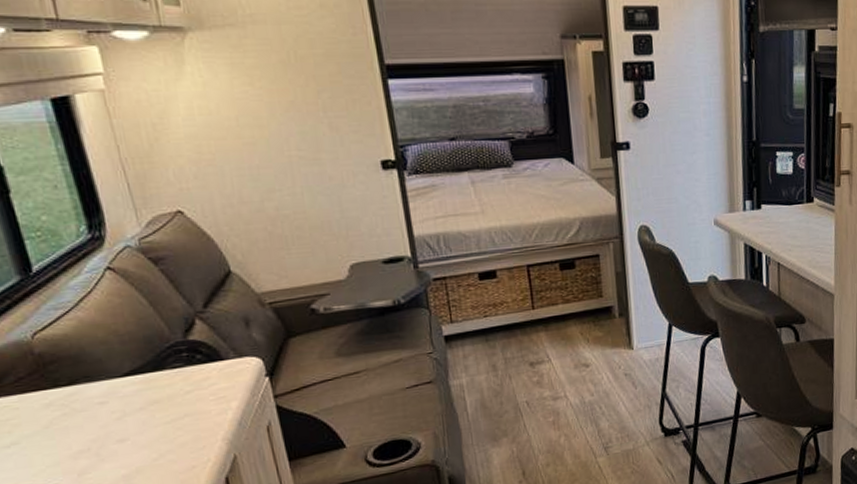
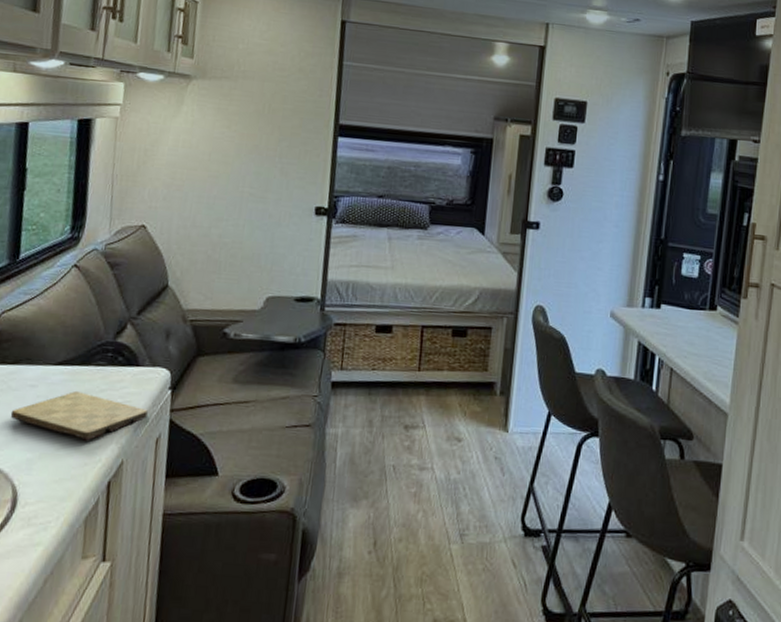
cutting board: none [85,398,249,445] -> present [10,391,148,441]

